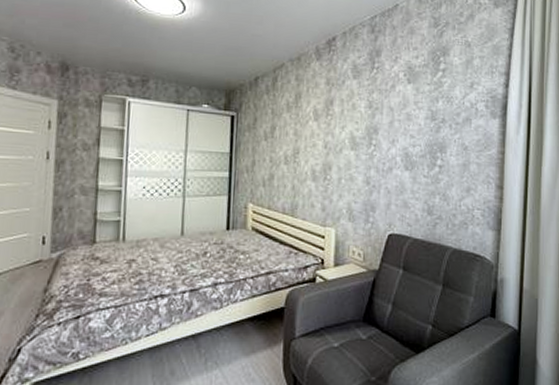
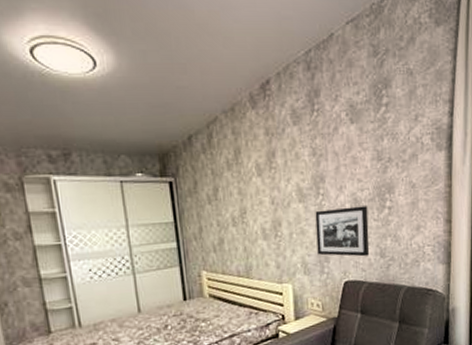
picture frame: none [364,160,418,211] -> present [315,206,370,257]

